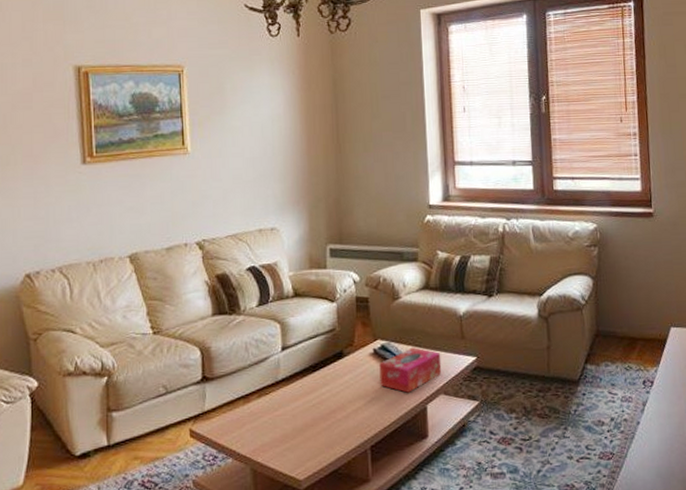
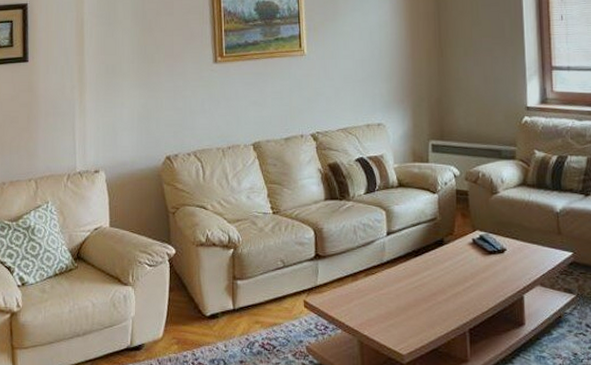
tissue box: present [379,347,442,393] -> none [478,240,539,282]

